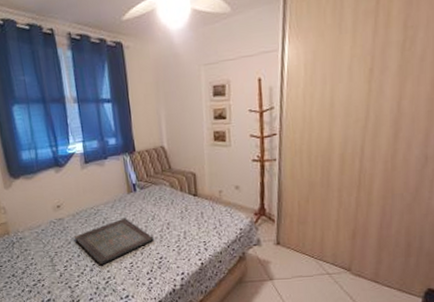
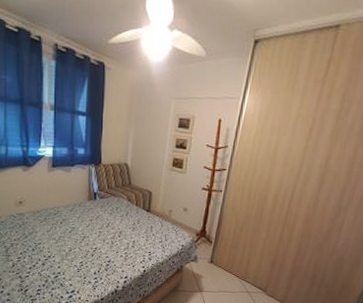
serving tray: present [75,217,154,265] -> none [32,221,105,261]

